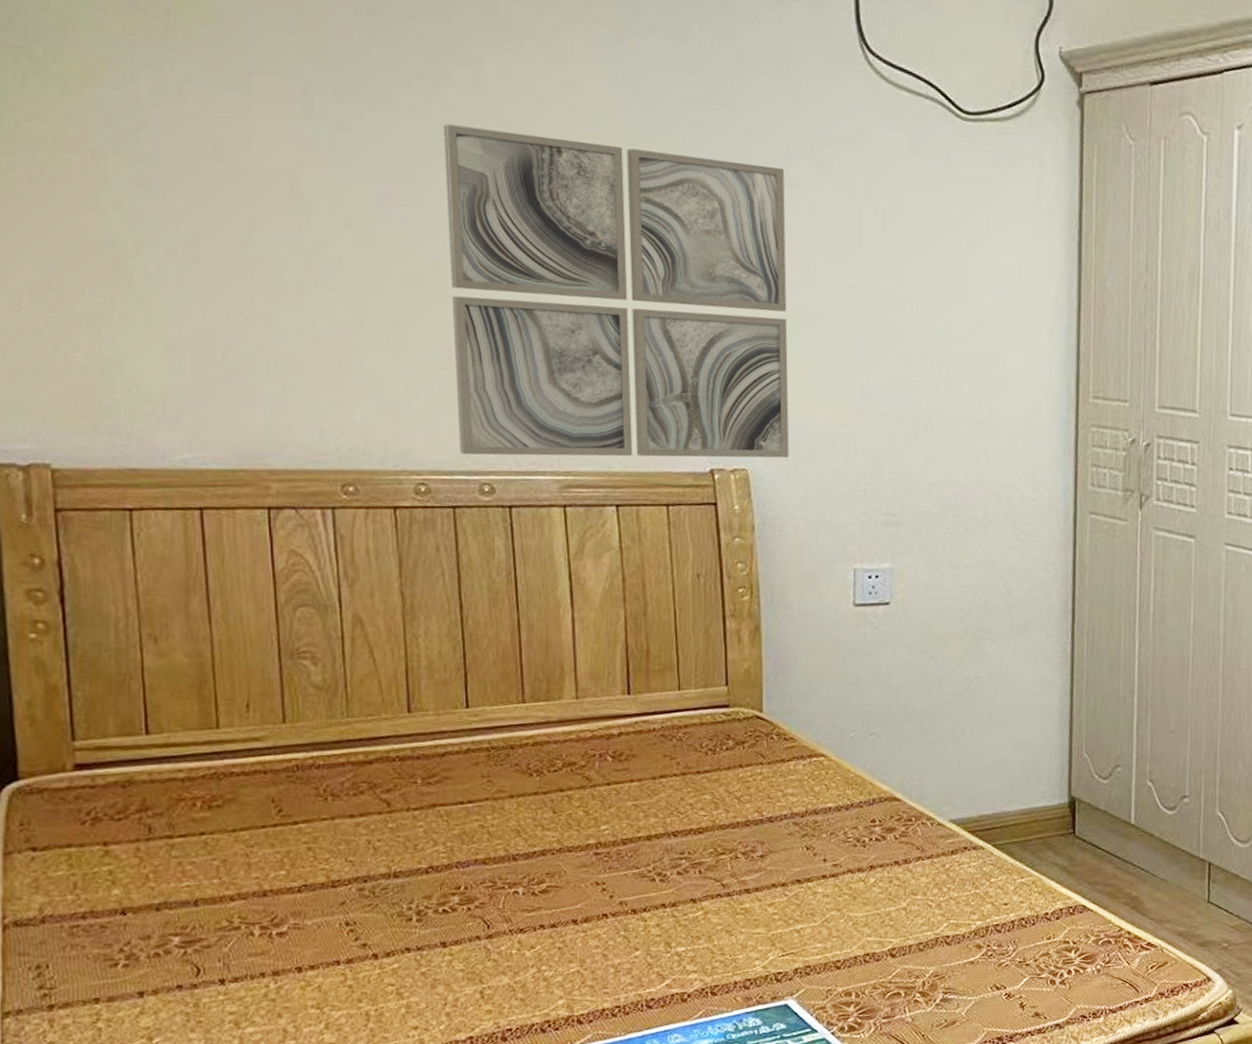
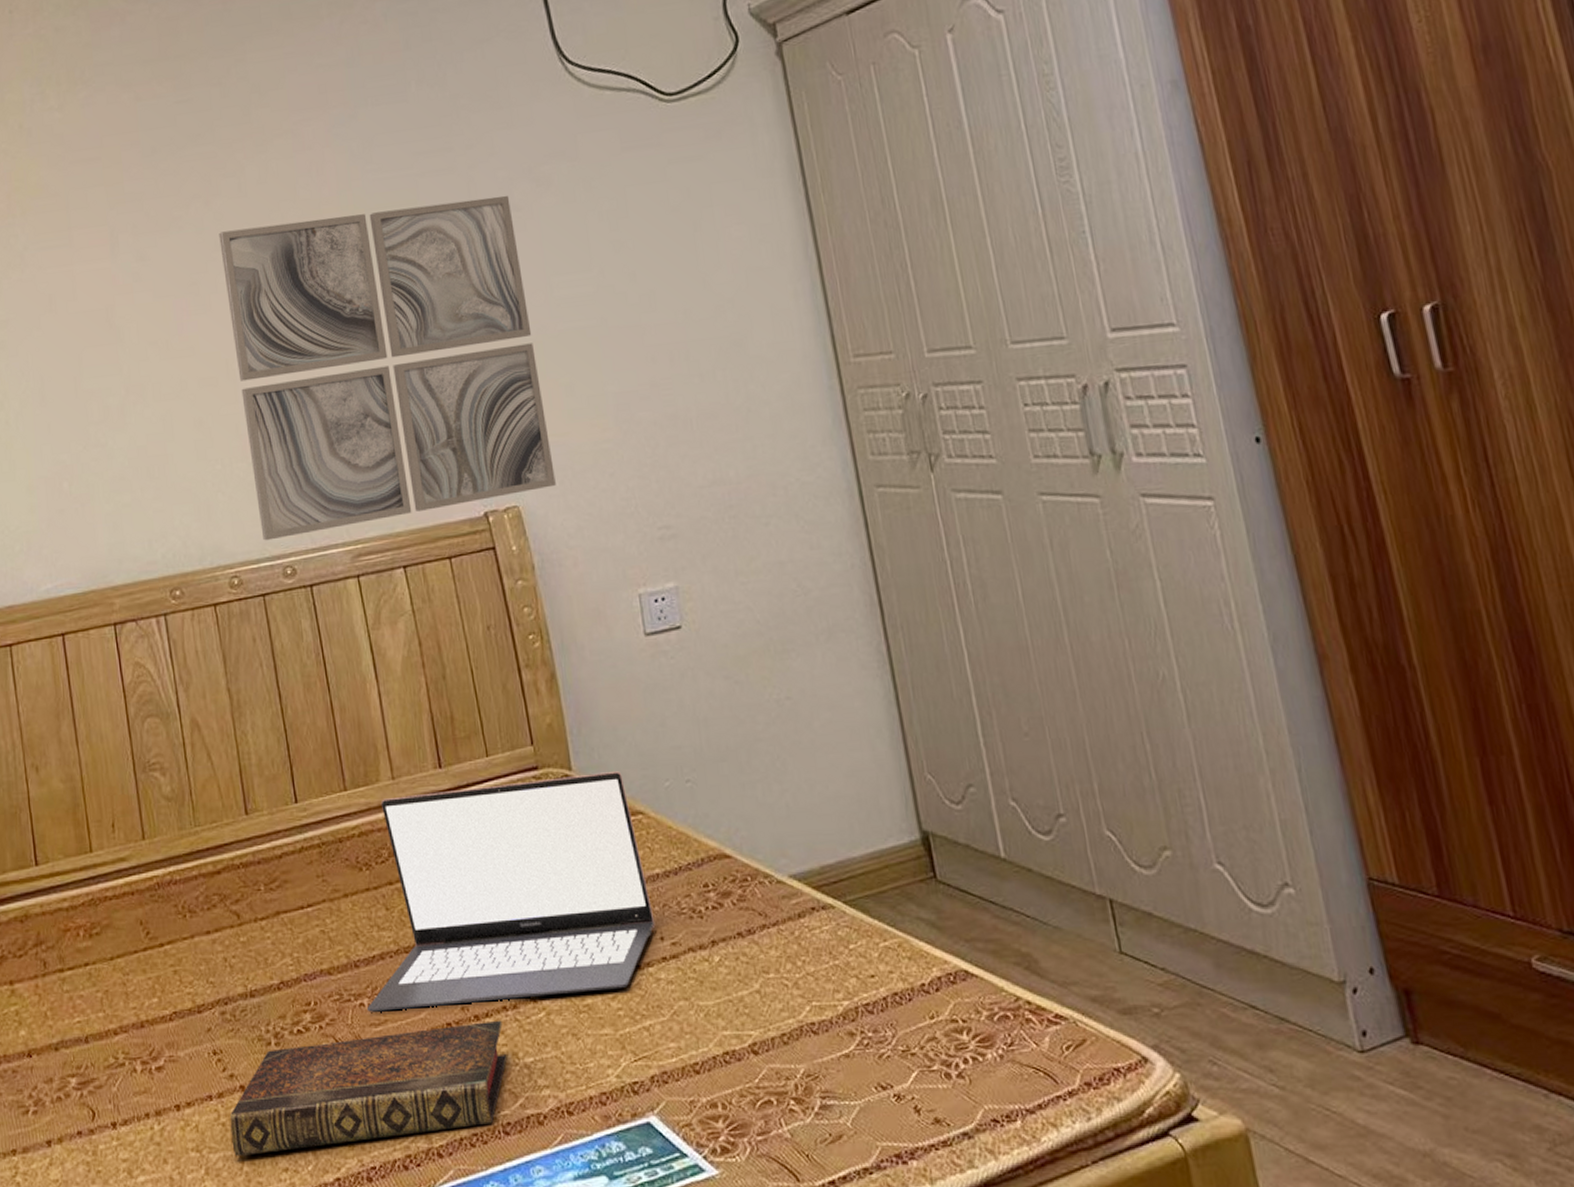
book: none [358,914,660,1014] -> present [229,1020,507,1156]
laptop: none [522,715,821,900] -> present [367,771,656,1012]

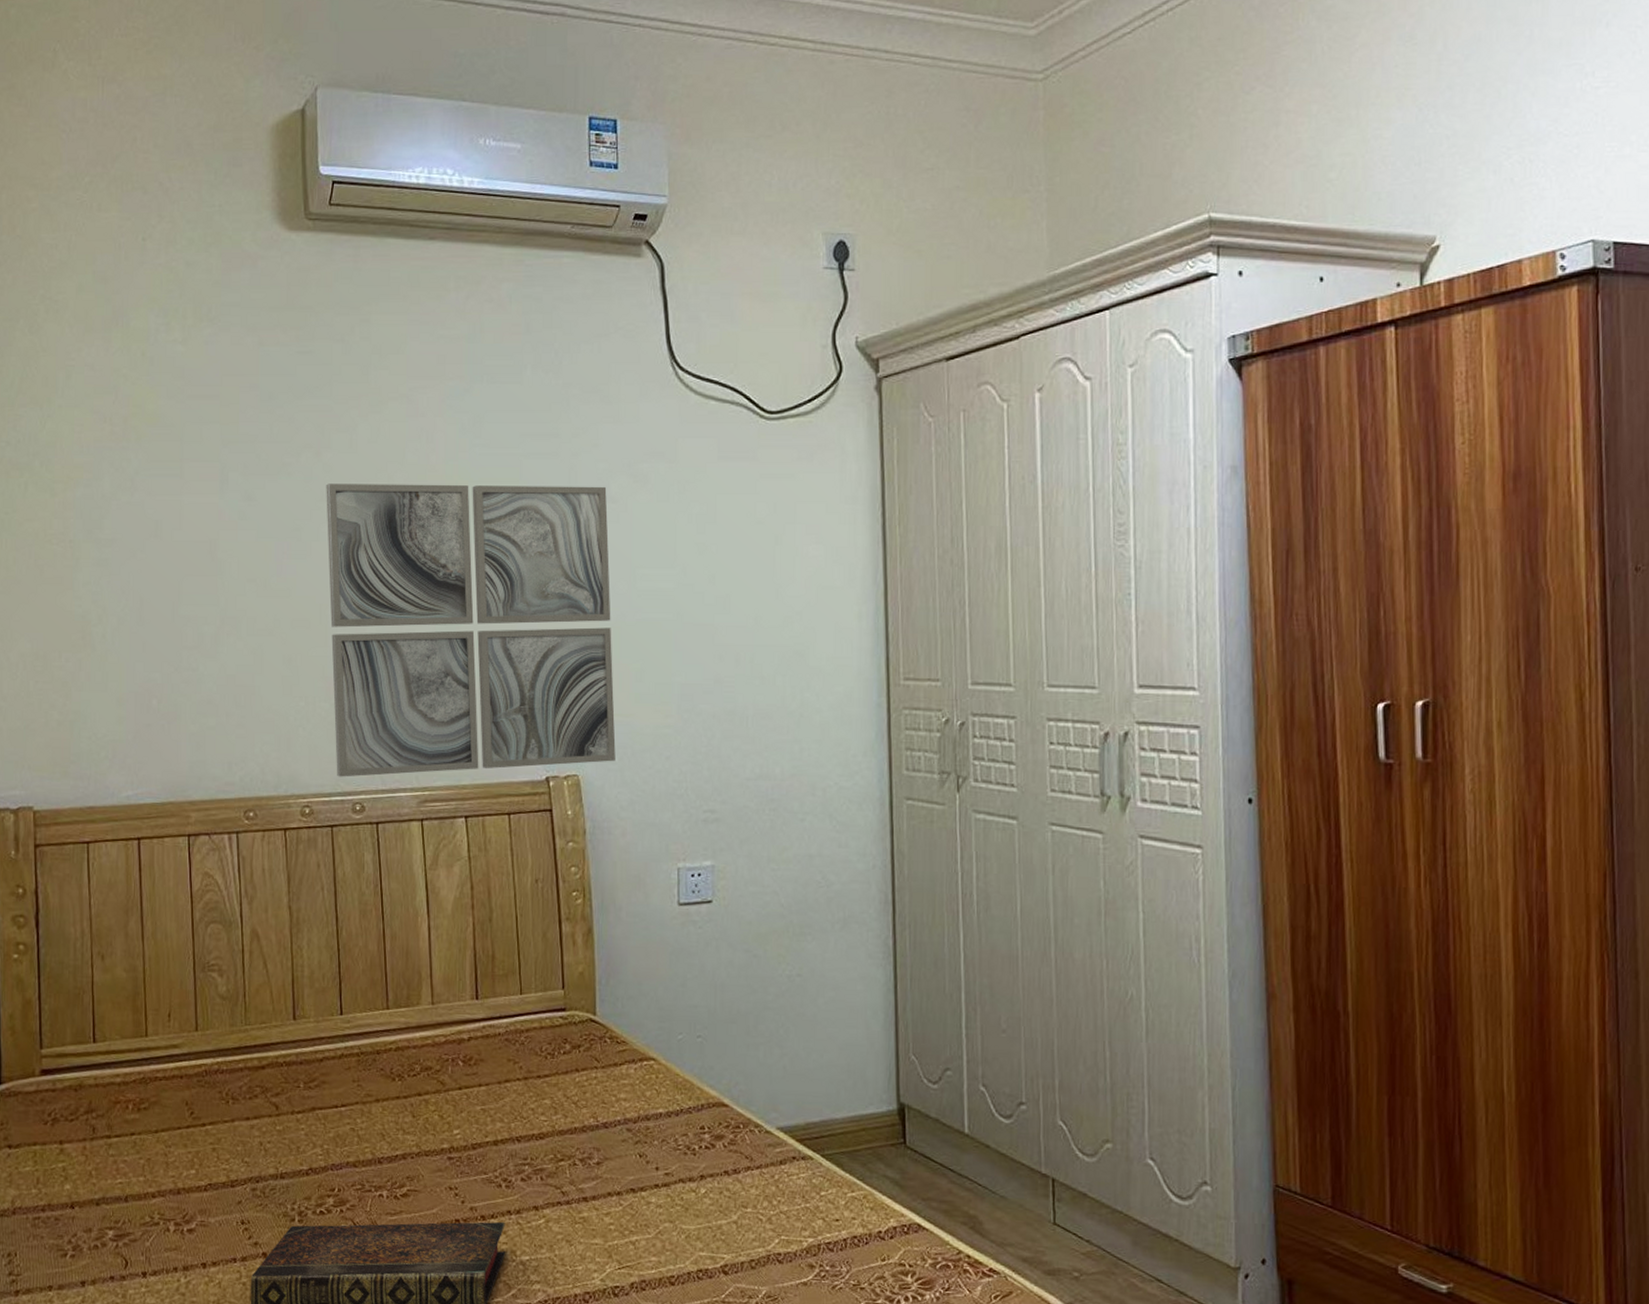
laptop: present [367,771,656,1012] -> none [386,1020,653,1207]

